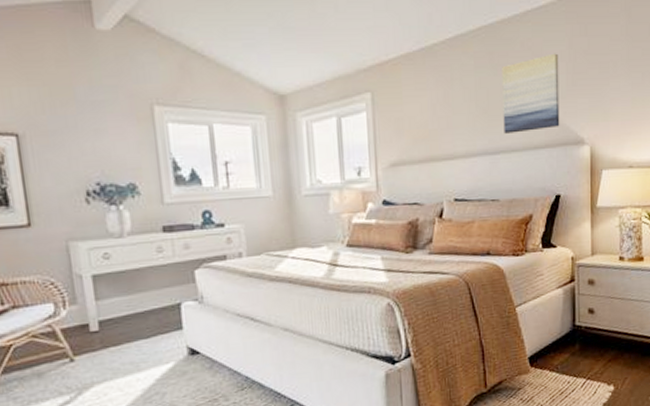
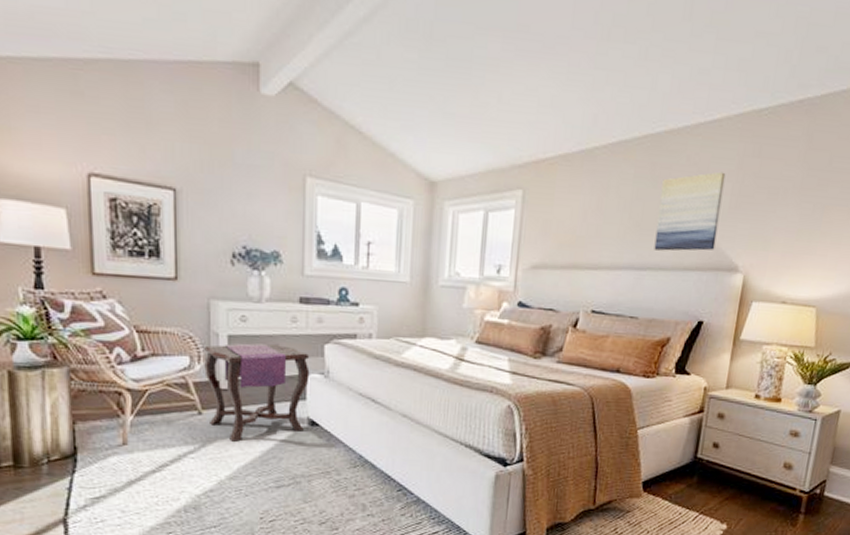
side table: none [68,276,184,384] -> present [204,343,310,442]

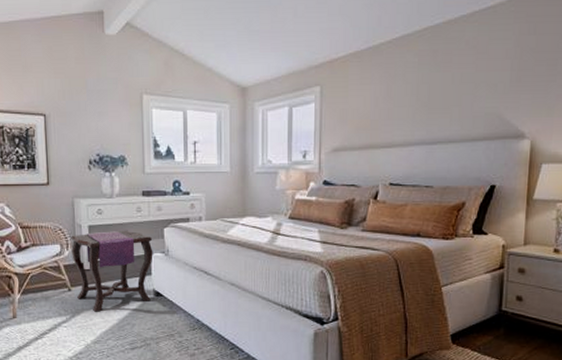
wall art: present [654,172,726,251] -> none [442,51,504,126]

